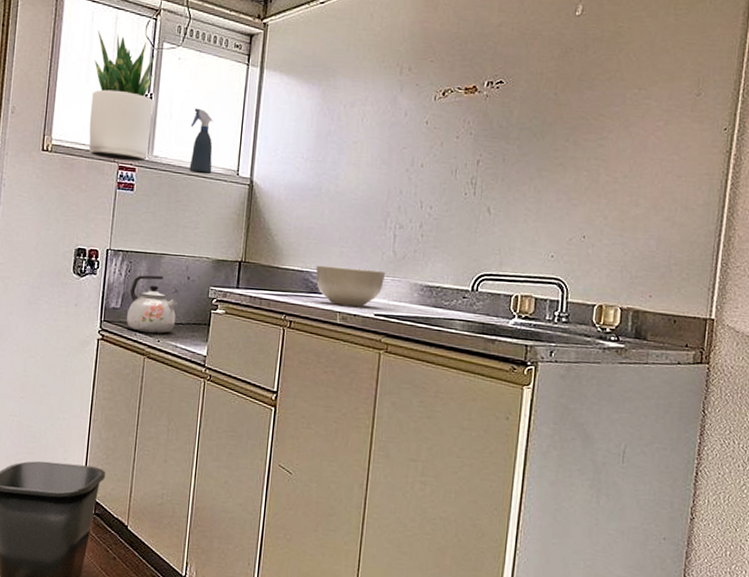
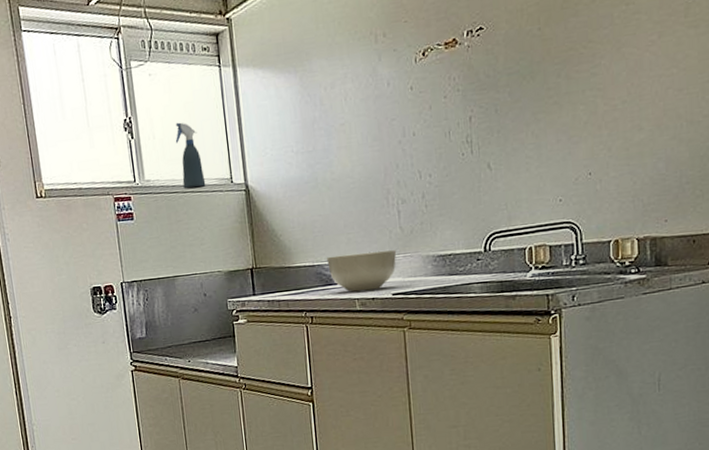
planter: present [89,30,156,162] -> none [63,62,139,194]
kettle: present [126,275,178,333] -> none [152,297,202,356]

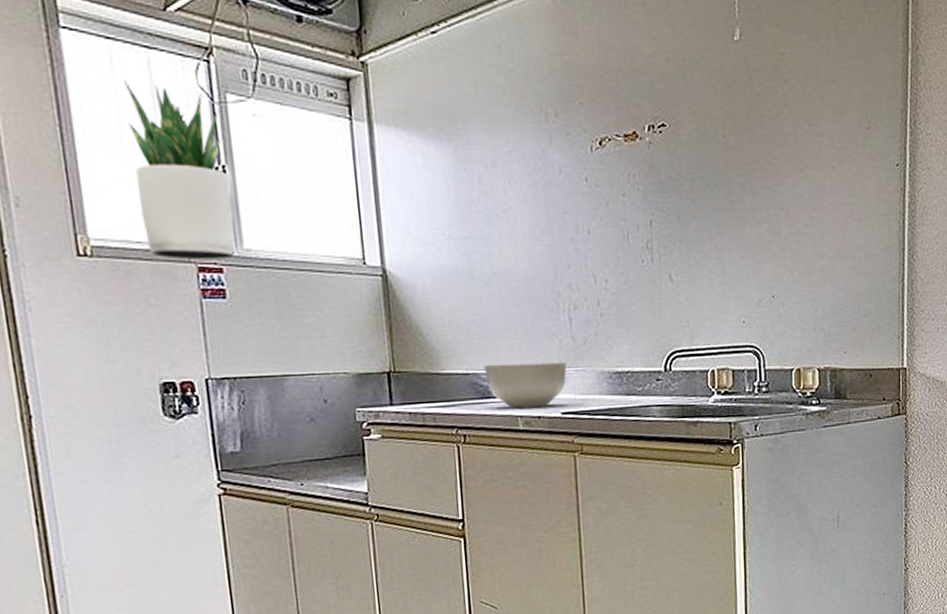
planter: none [63,62,139,194] -> present [124,80,235,260]
spray bottle: present [175,122,206,190] -> none [288,181,330,268]

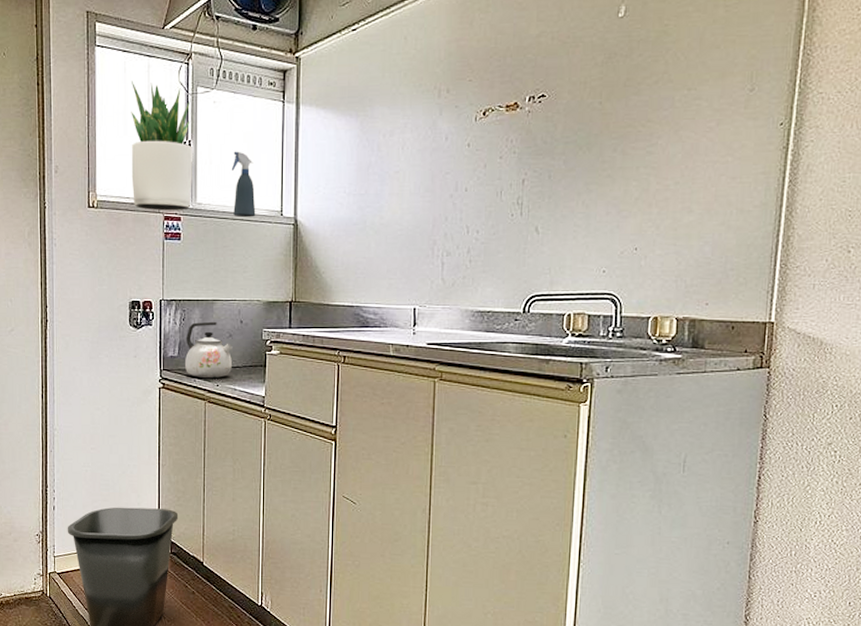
kettle: none [250,402,320,477] -> present [184,321,233,378]
spray bottle: none [288,181,330,268] -> present [231,151,256,218]
bowl: present [484,362,568,408] -> none [366,299,436,337]

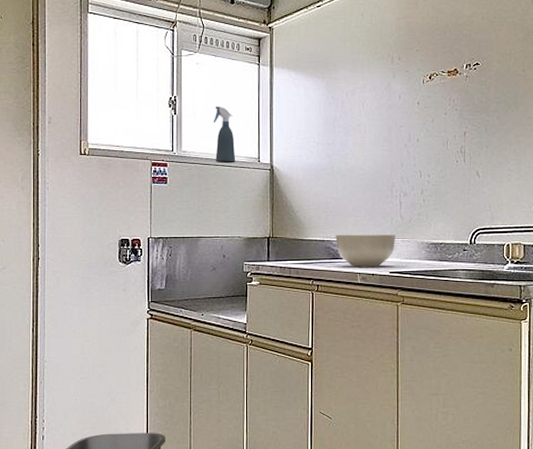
planter: present [131,81,192,211] -> none [121,44,178,158]
kettle: present [184,321,233,378] -> none [171,256,217,308]
bowl: none [366,299,436,337] -> present [336,234,396,267]

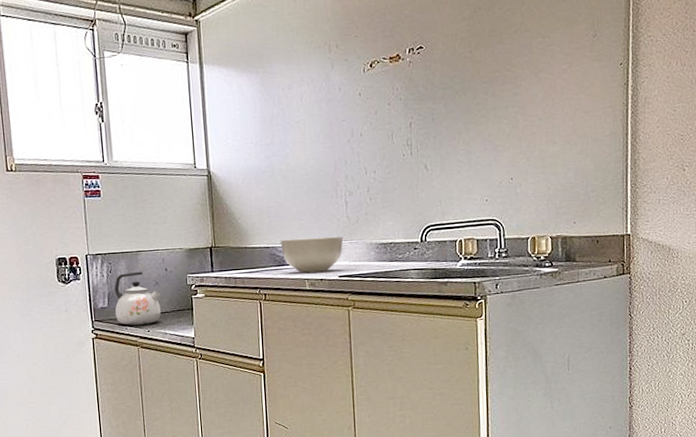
kettle: none [171,256,217,308] -> present [114,271,162,325]
spray bottle: present [213,106,236,164] -> none [143,110,171,172]

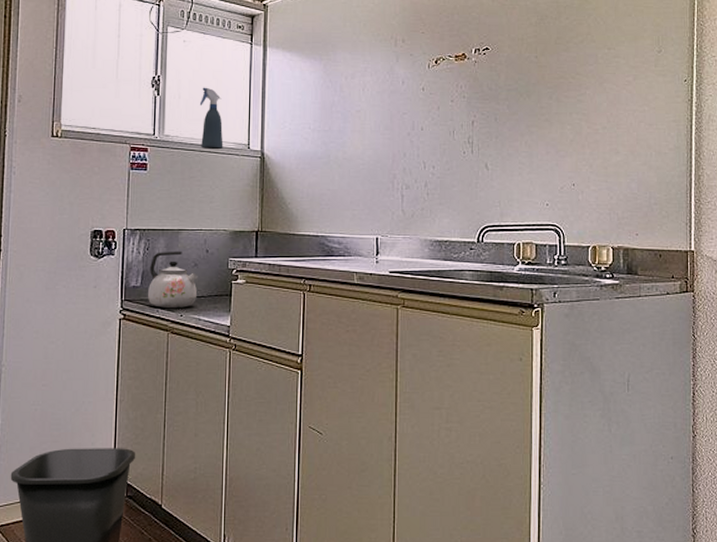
spray bottle: none [143,110,171,172] -> present [199,87,223,150]
bowl: present [280,237,344,273] -> none [331,229,397,266]

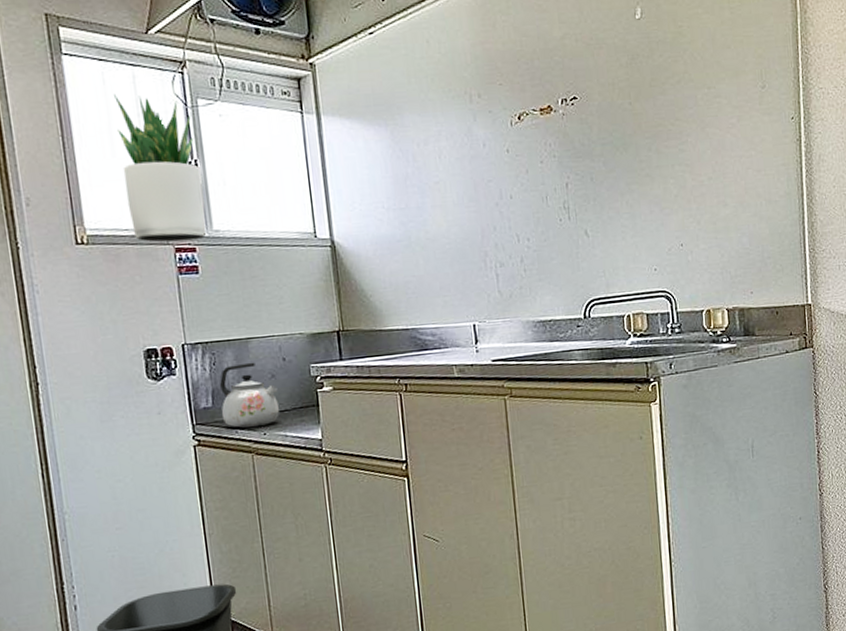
planter: none [98,18,161,142] -> present [114,94,206,243]
spray bottle: present [199,87,223,150] -> none [250,169,286,243]

